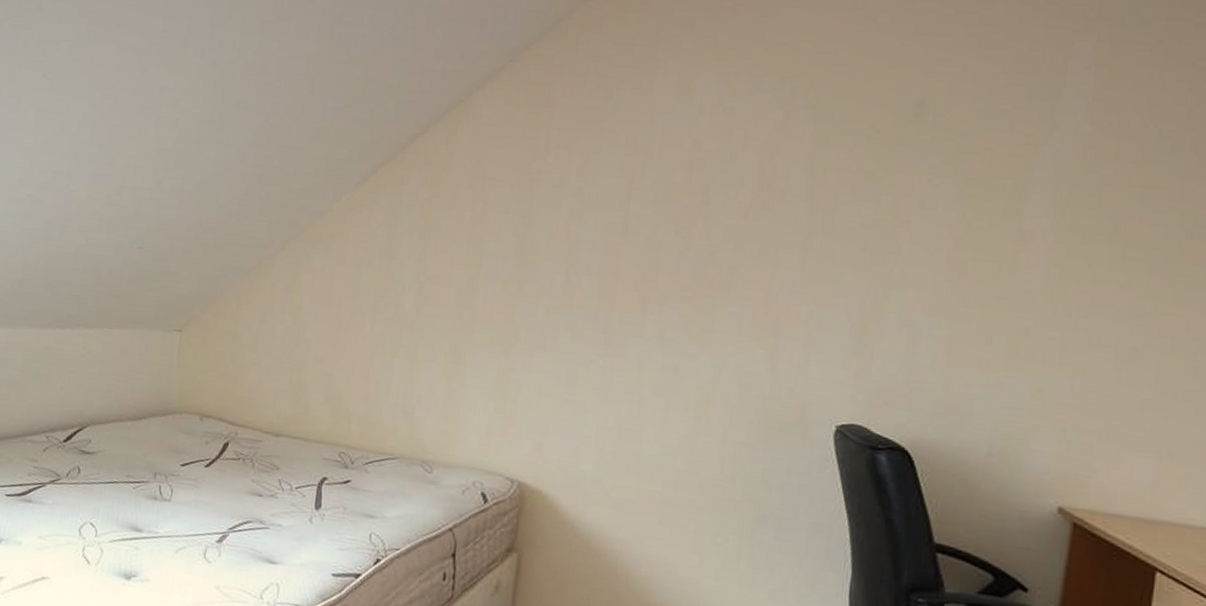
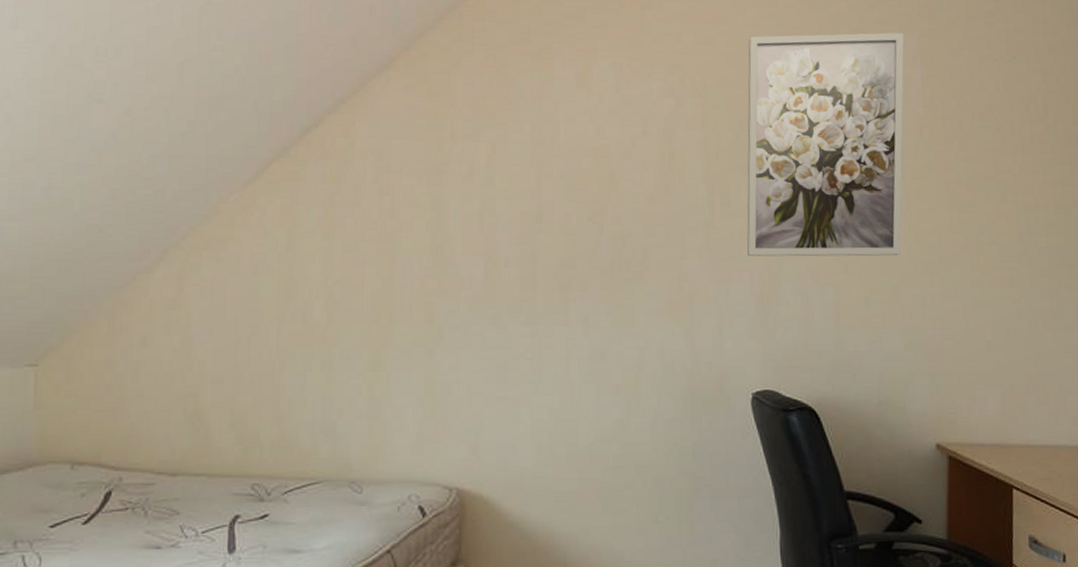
wall art: none [848,37,1077,293] -> present [747,32,904,257]

